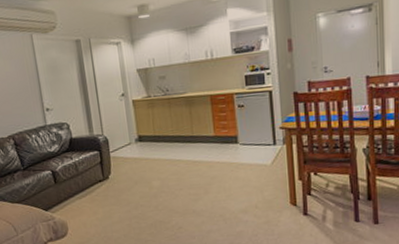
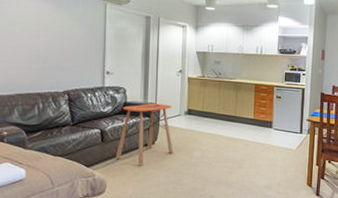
side table: none [69,134,131,202] -> present [115,103,174,165]

